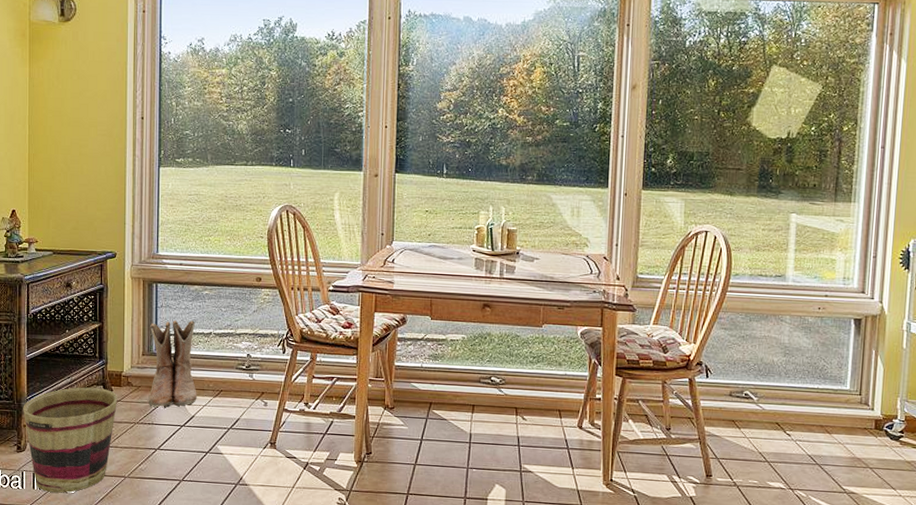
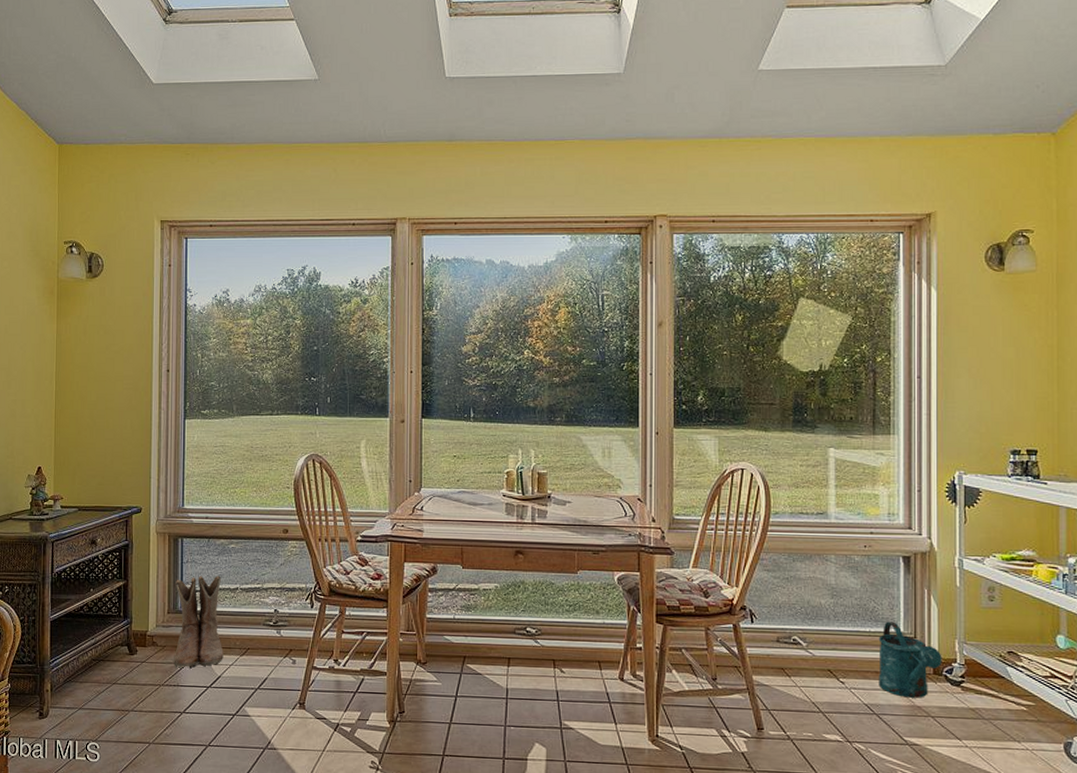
basket: present [23,387,118,493] -> none [46,648,143,762]
watering can: none [823,379,884,451] -> present [878,621,942,698]

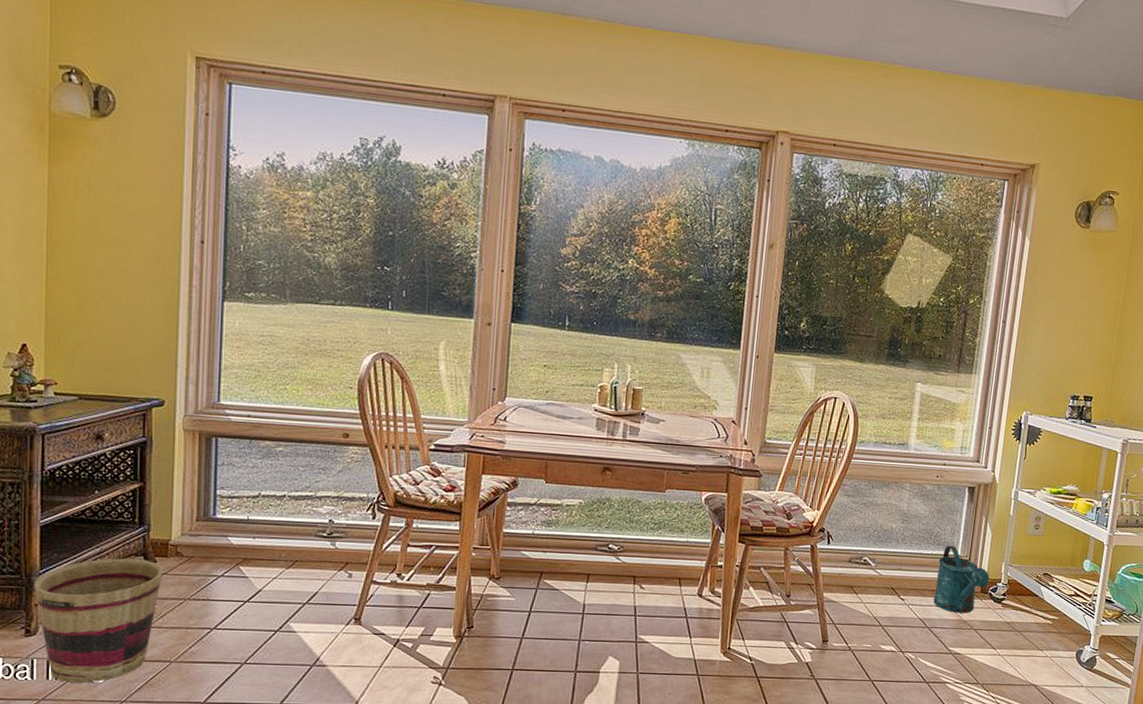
basket: none [46,648,143,762] -> present [34,558,163,683]
boots: present [174,575,224,668] -> none [203,481,266,581]

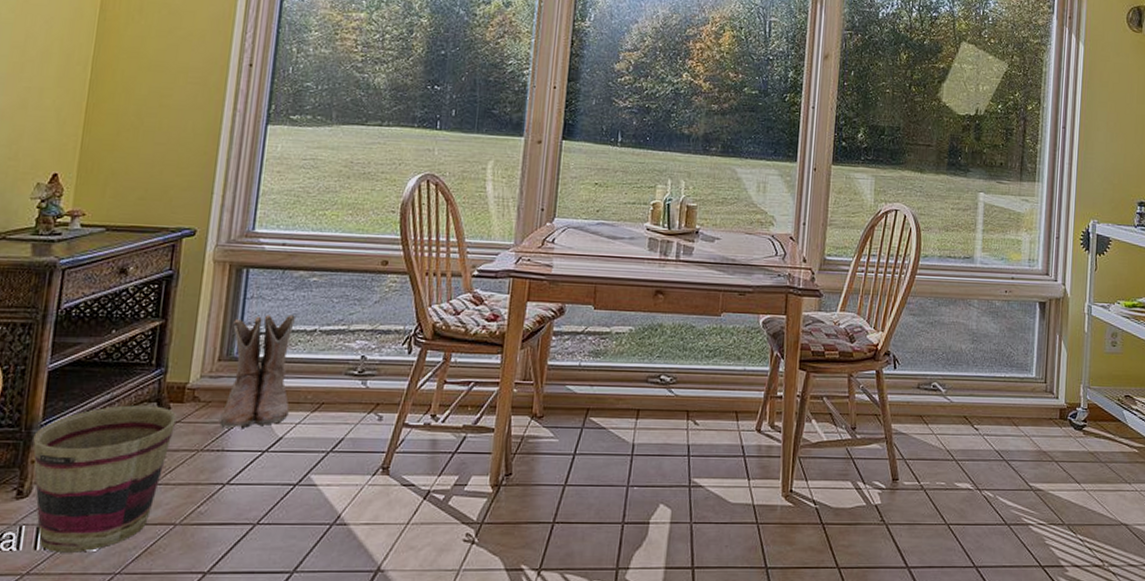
boots: none [203,481,266,581] -> present [220,314,295,429]
watering can: present [933,545,990,613] -> none [1010,367,1068,443]

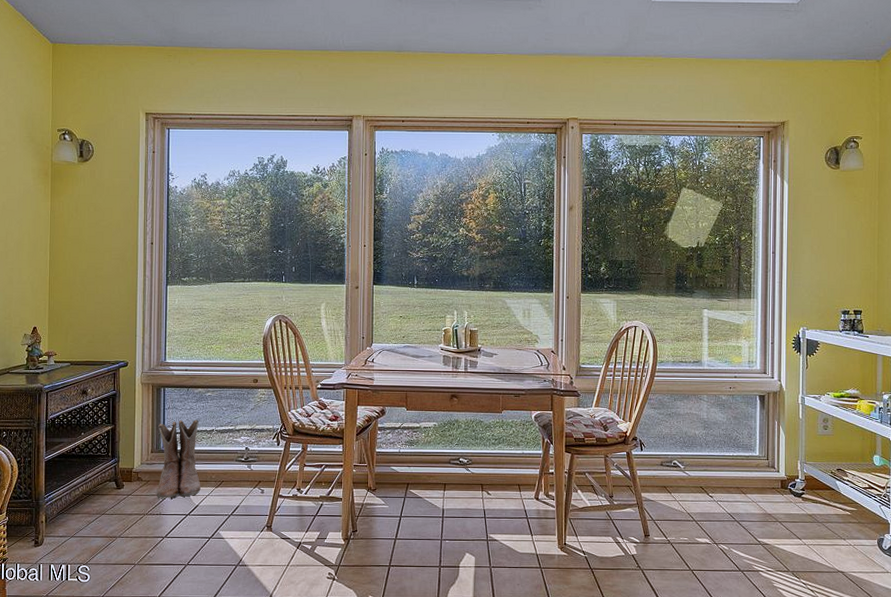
basket: present [32,405,177,553] -> none [41,484,129,582]

